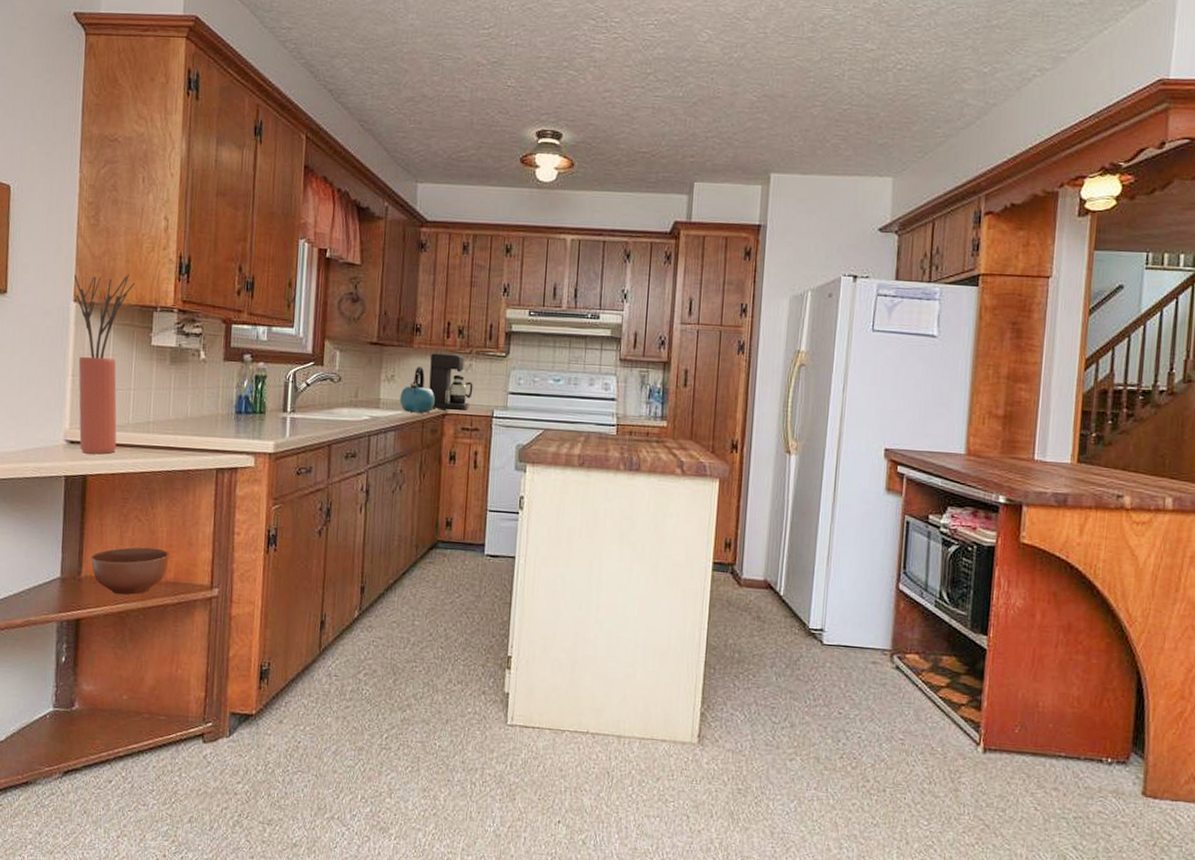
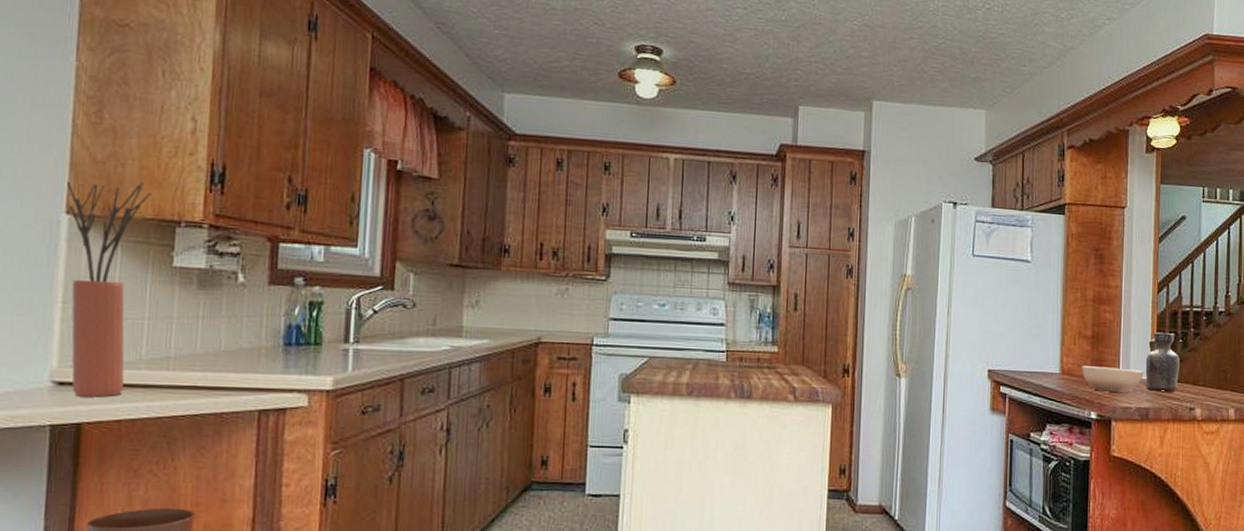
kettle: present [399,367,436,413] -> none [486,291,528,342]
coffee maker: present [429,353,473,411] -> none [520,276,570,339]
bowl: none [990,447,1064,476] -> present [1081,366,1144,392]
ceramic jug: none [1065,412,1109,480] -> present [1145,332,1180,394]

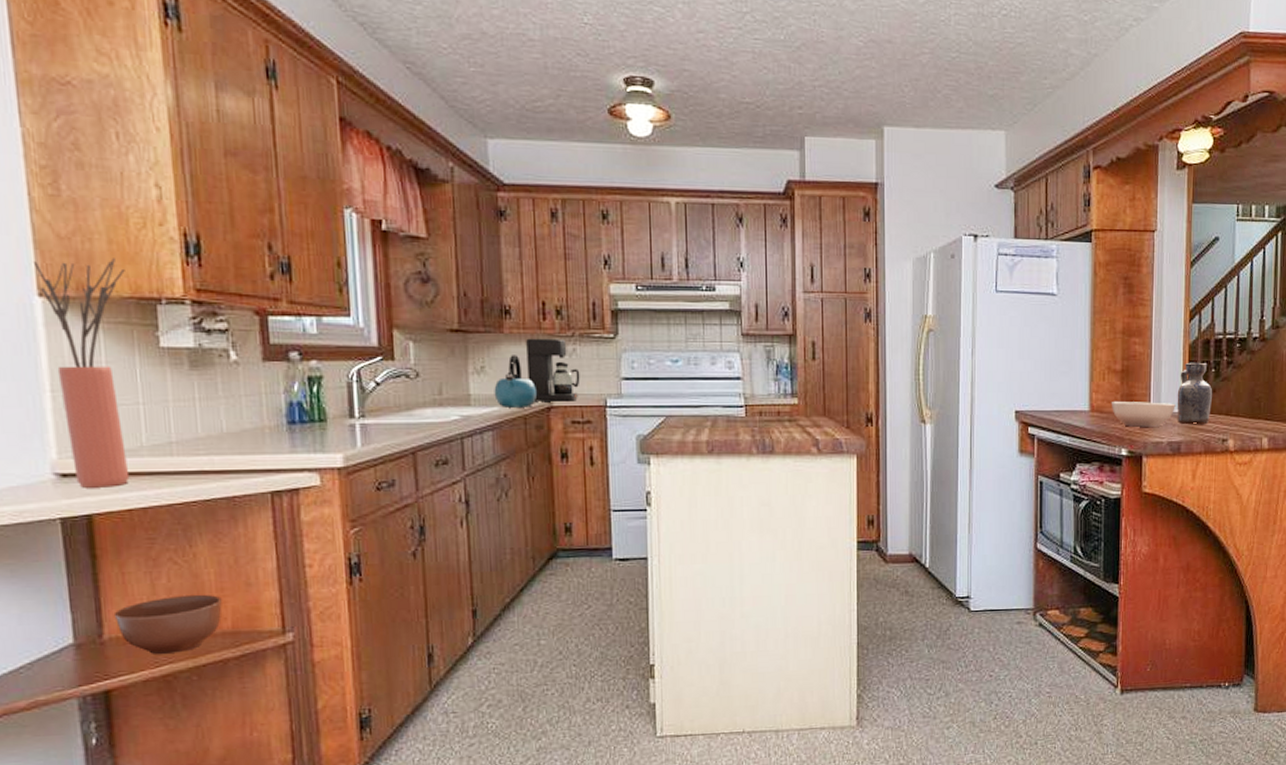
kettle: none [486,291,528,342] -> present [494,355,538,407]
coffee maker: none [520,276,570,339] -> present [526,338,580,403]

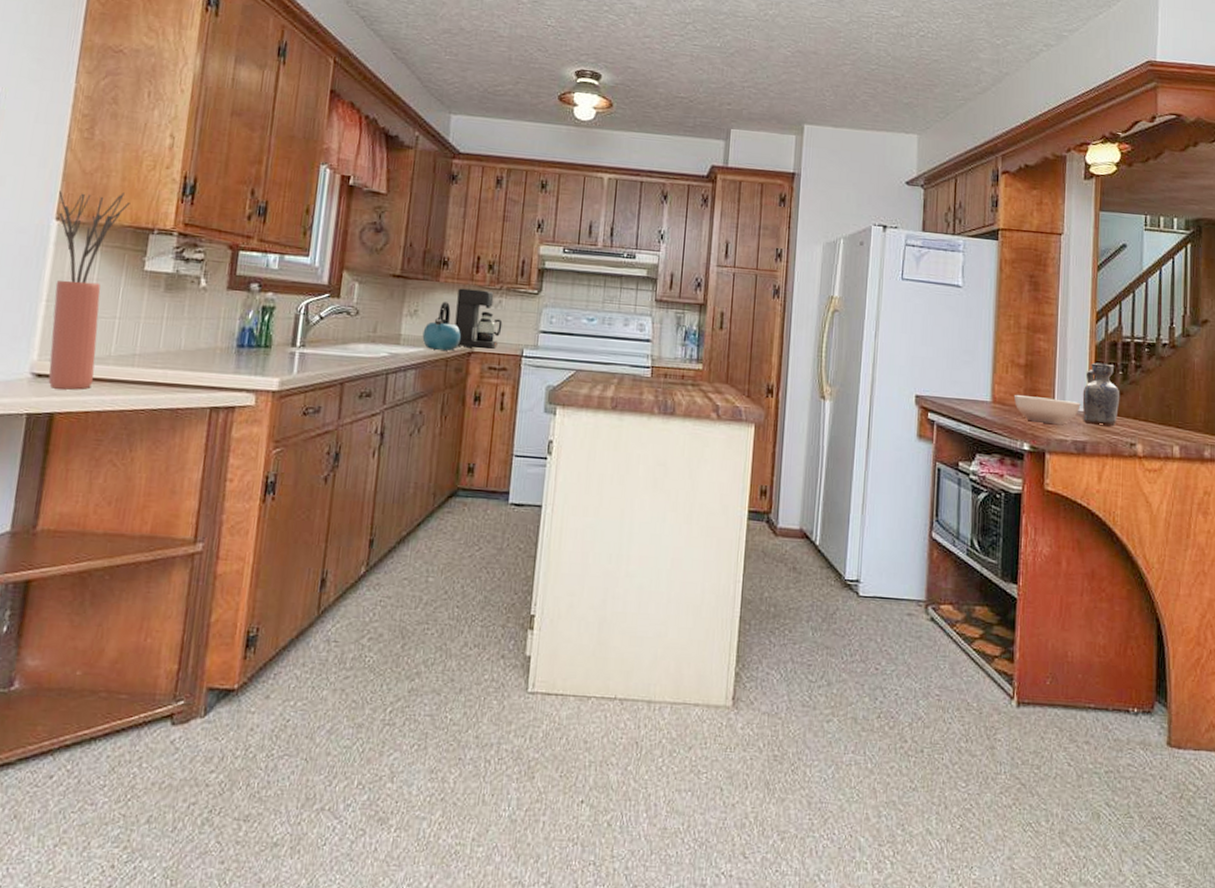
bowl: present [113,594,222,655] -> none [50,496,147,552]

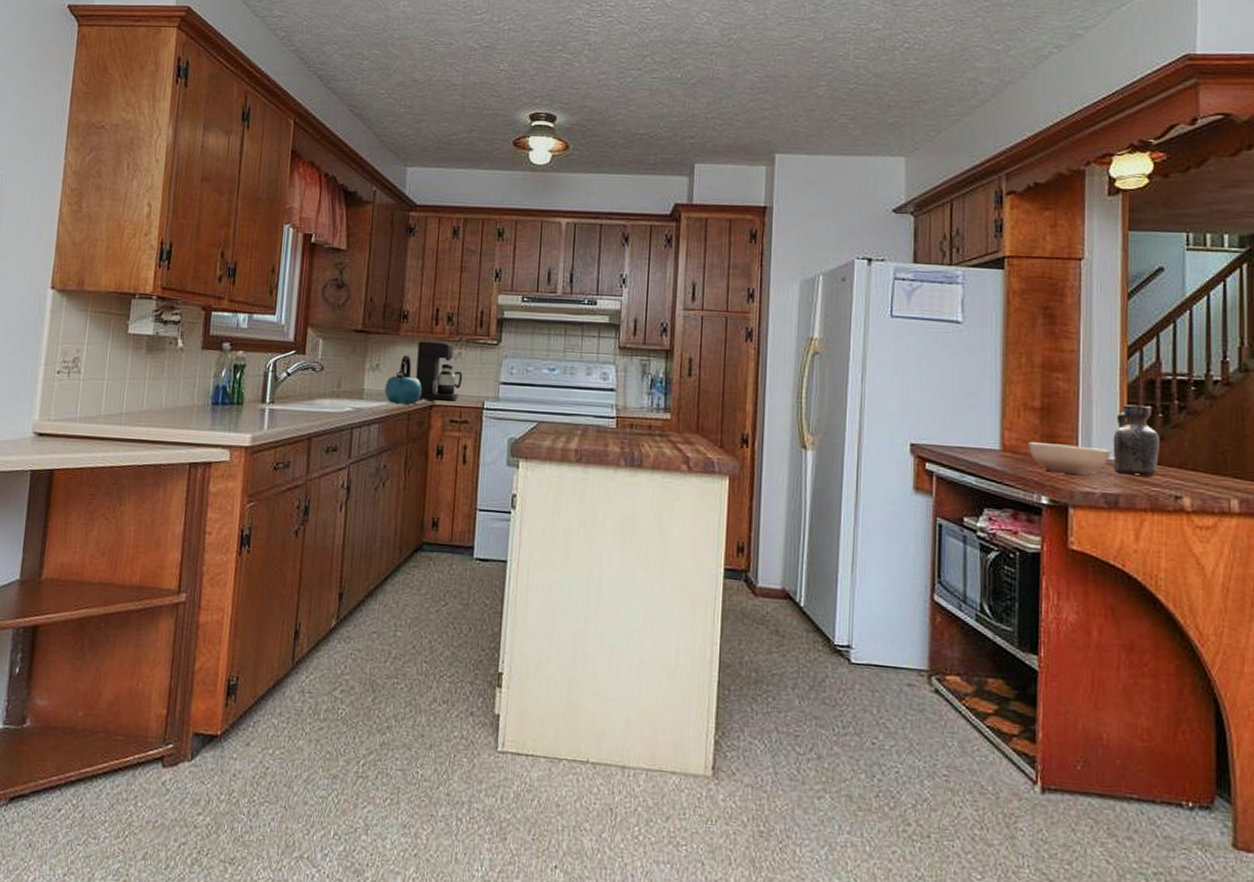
vase: present [48,191,130,390] -> none [48,260,114,448]

